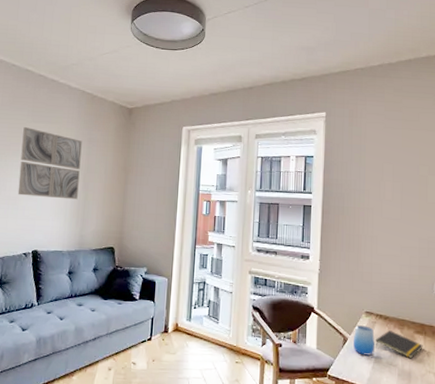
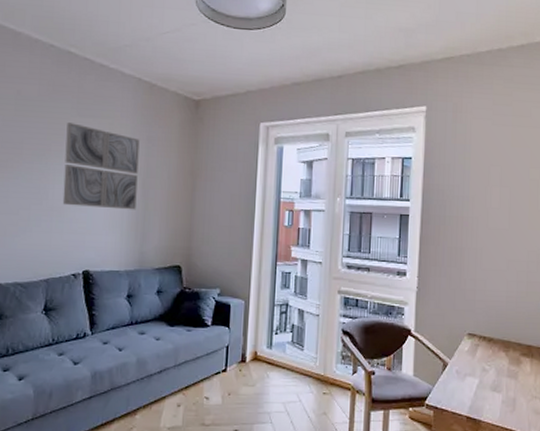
cup: present [352,325,375,356] -> none [453,348,477,382]
notepad: present [376,330,423,359] -> none [478,353,530,384]

